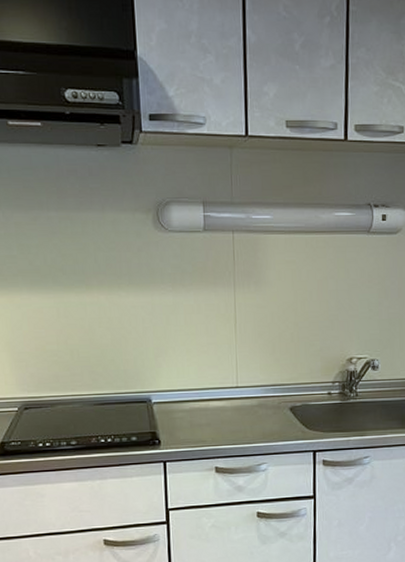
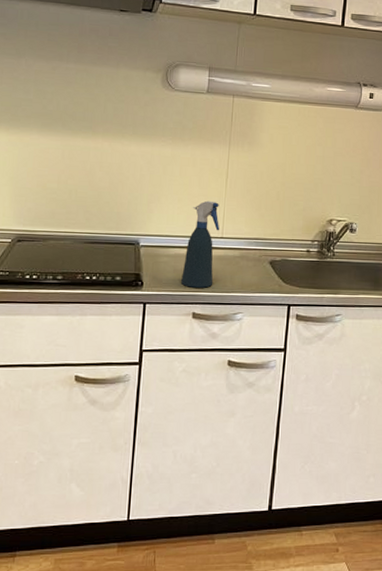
spray bottle: none [199,349,234,442] -> present [181,200,220,288]

